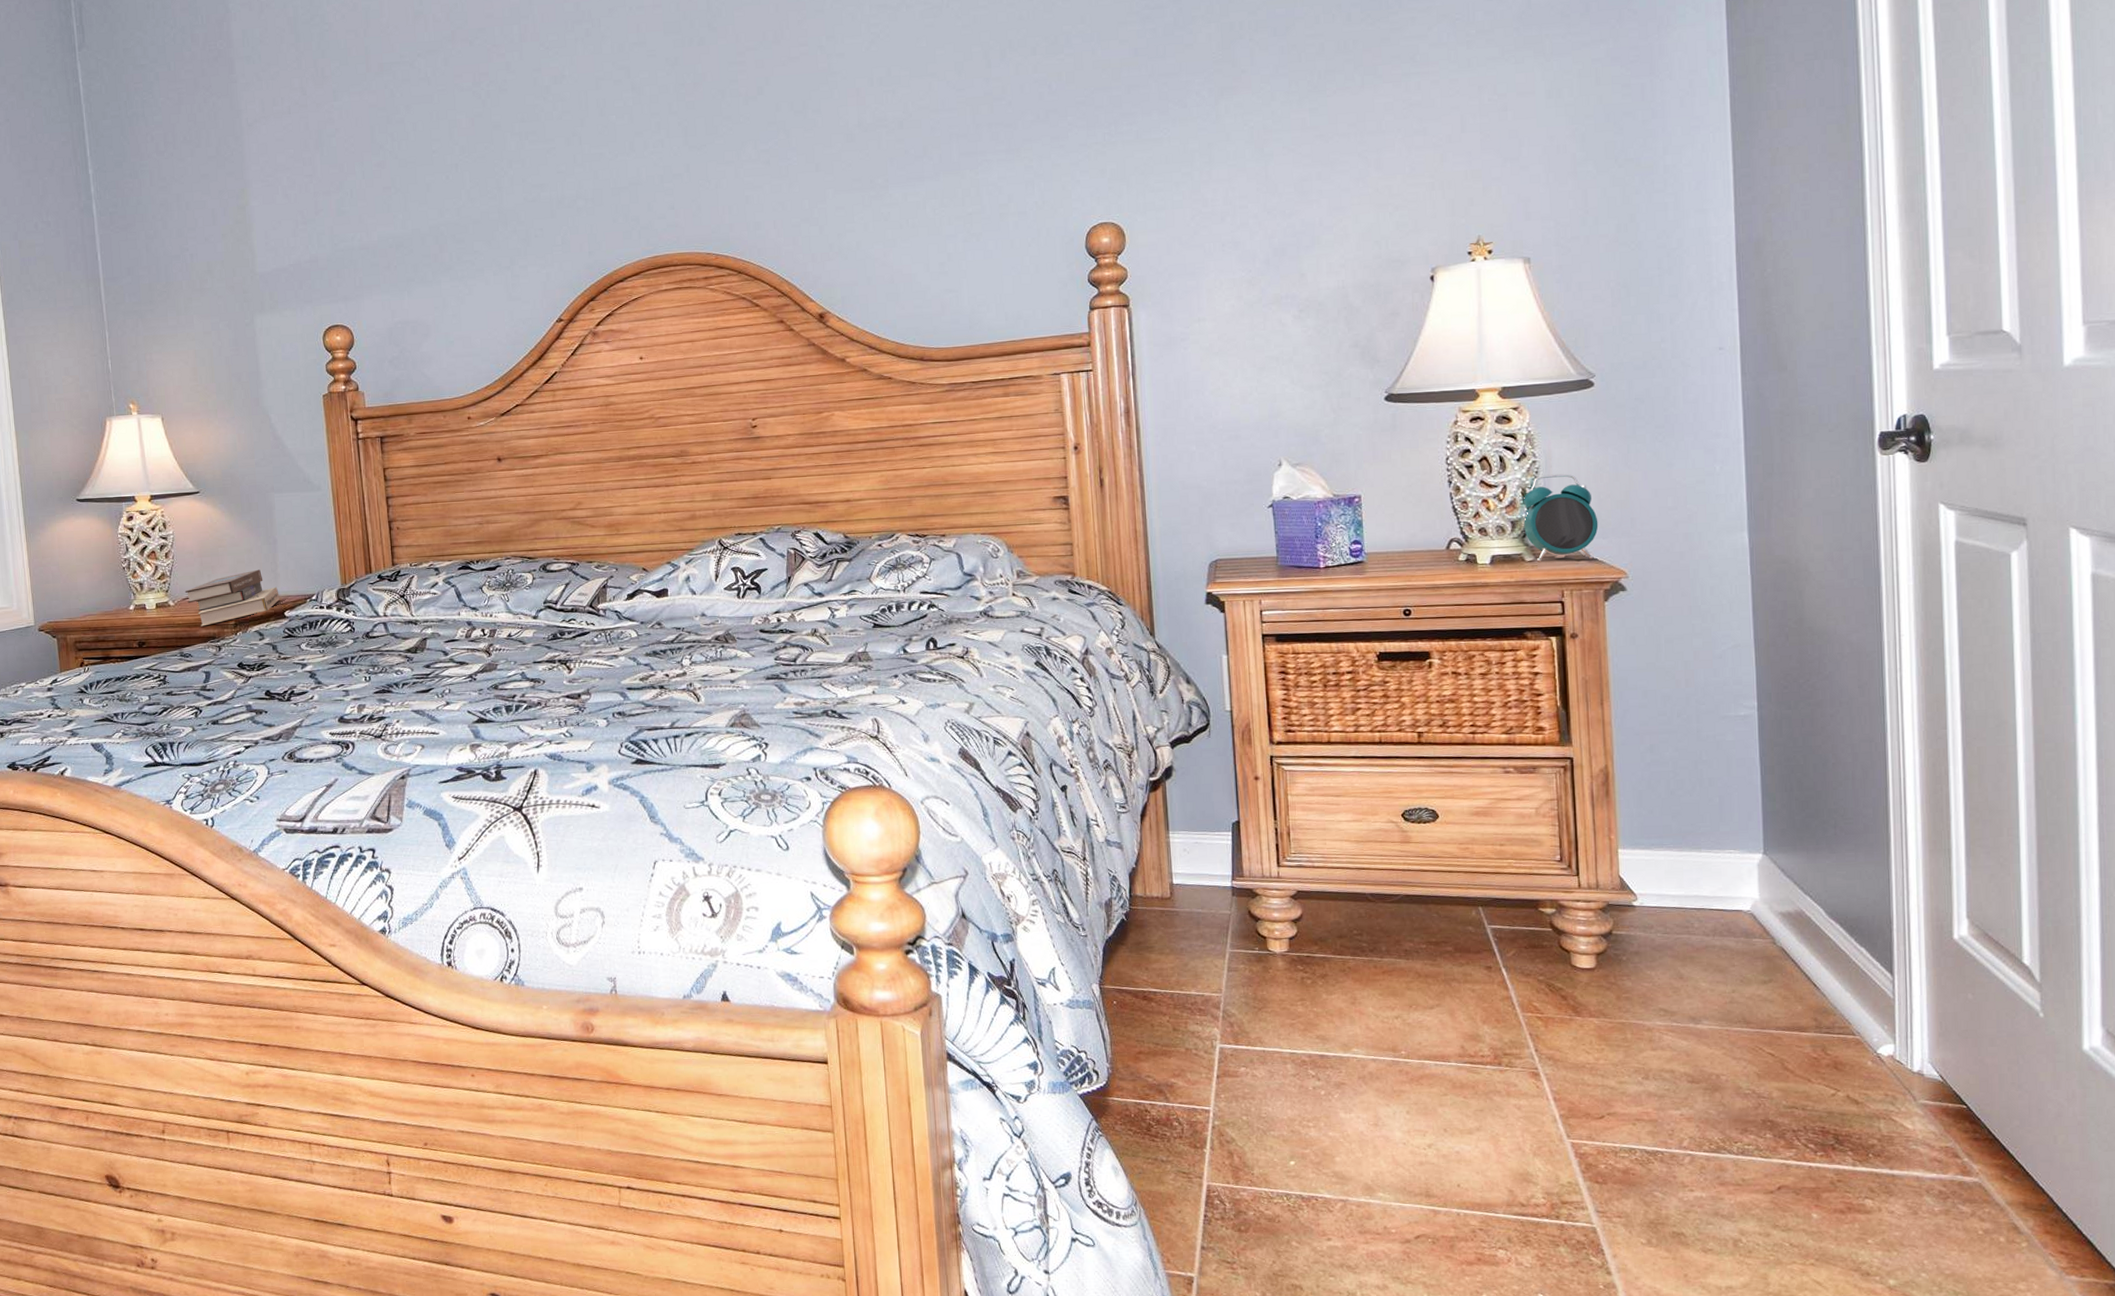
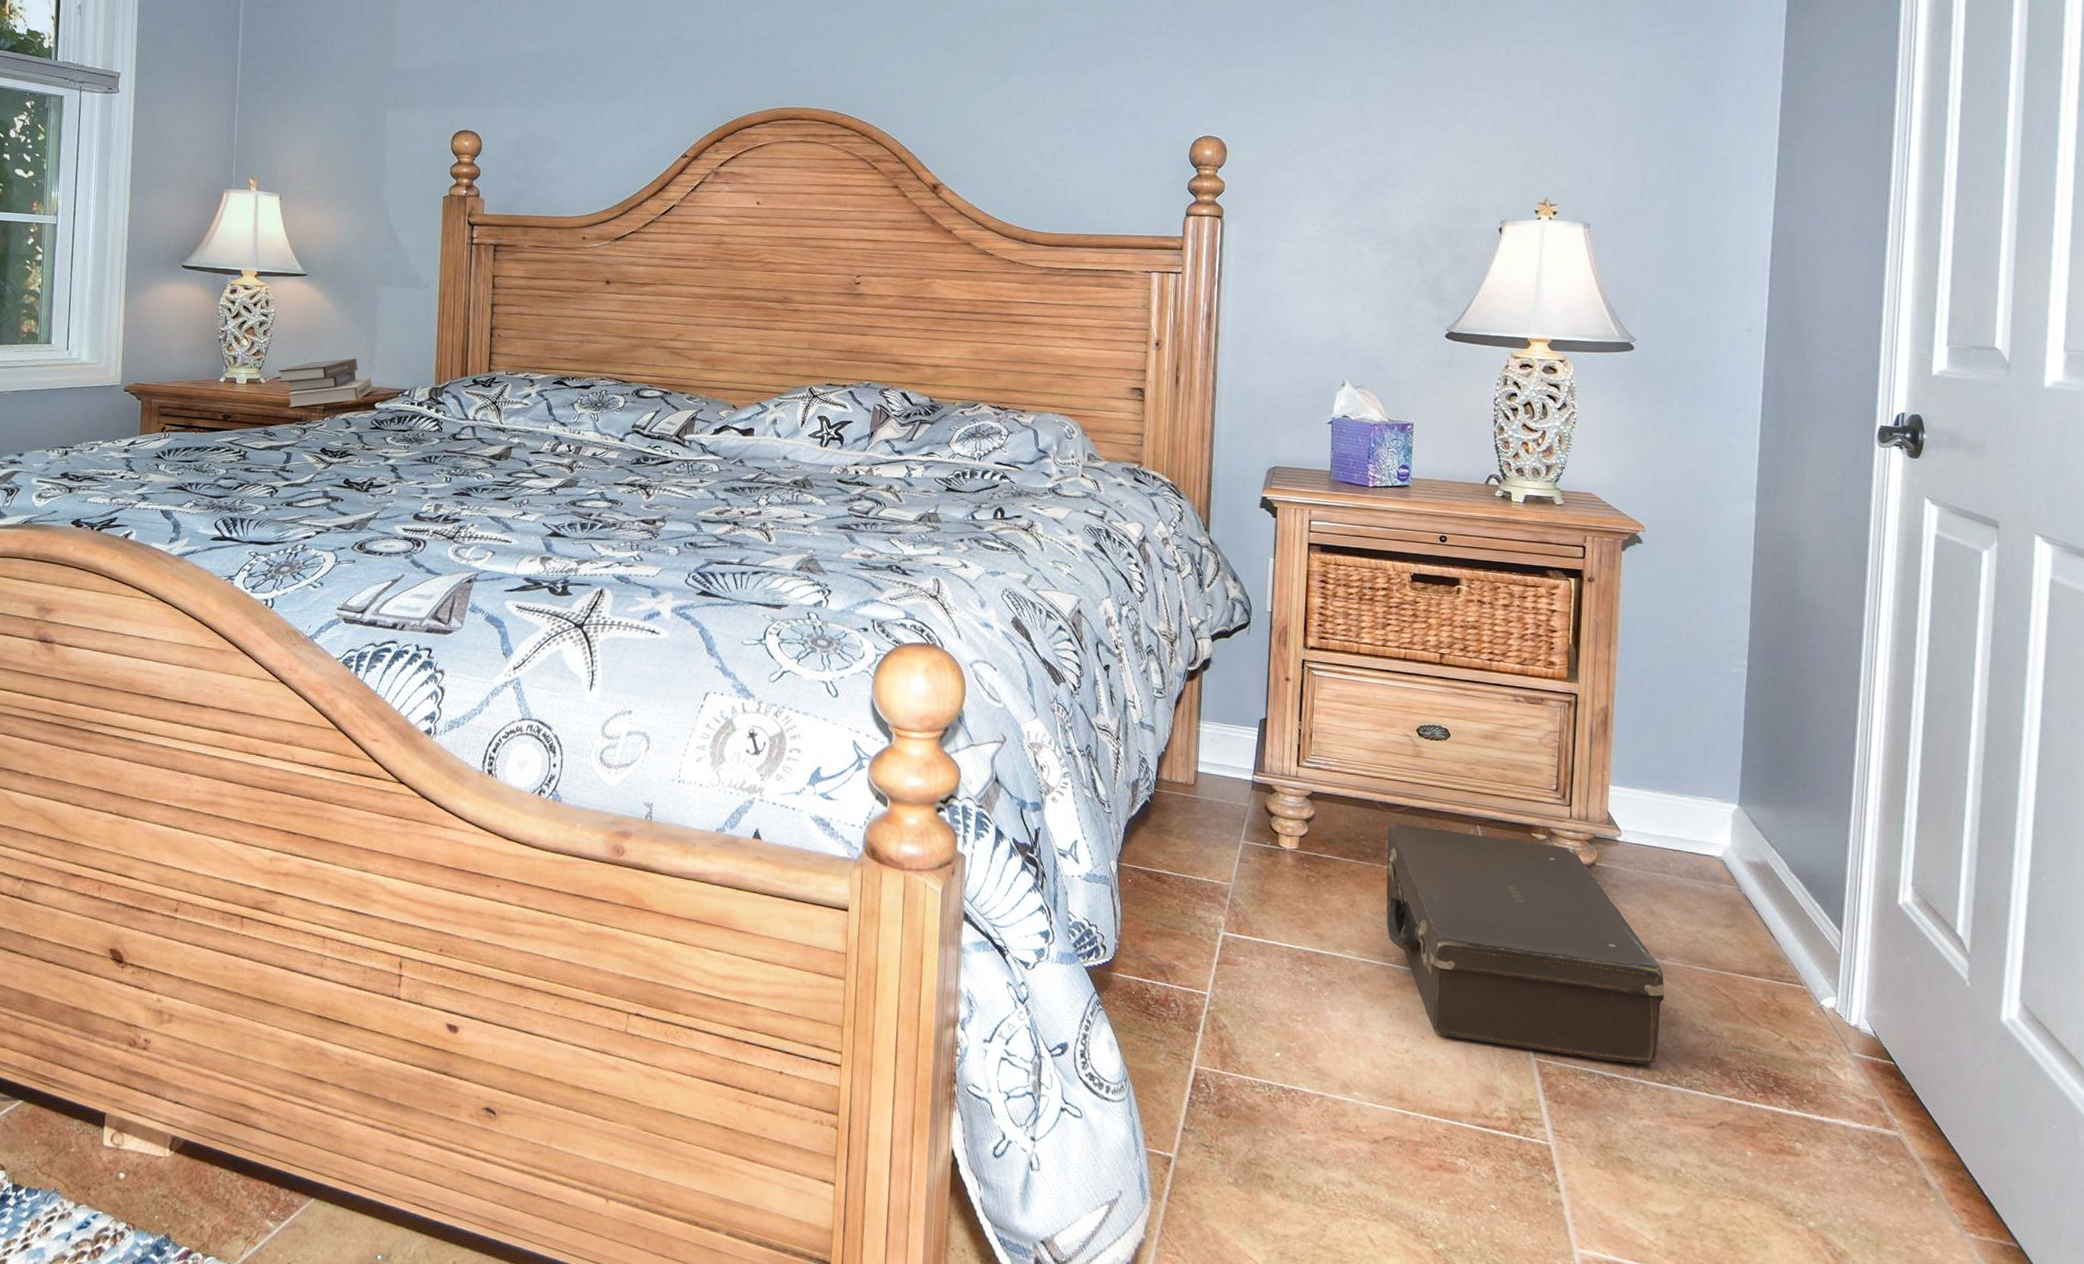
suitcase: none [1381,914,1704,1136] -> present [1385,824,1665,1065]
alarm clock: present [1524,473,1599,563] -> none [1557,426,1624,511]

